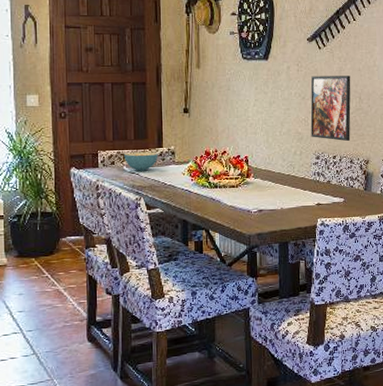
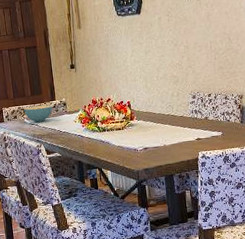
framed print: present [310,76,351,142] -> none [181,19,224,80]

